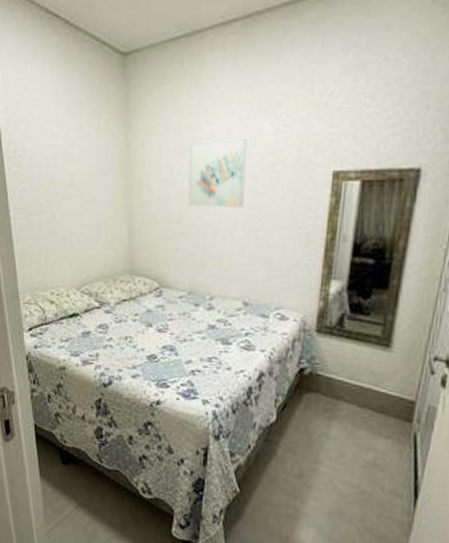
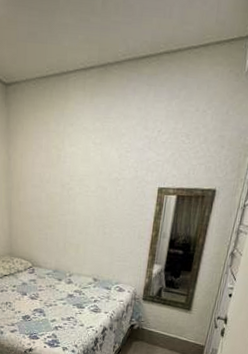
wall art: present [187,137,247,208] -> none [54,158,99,211]

